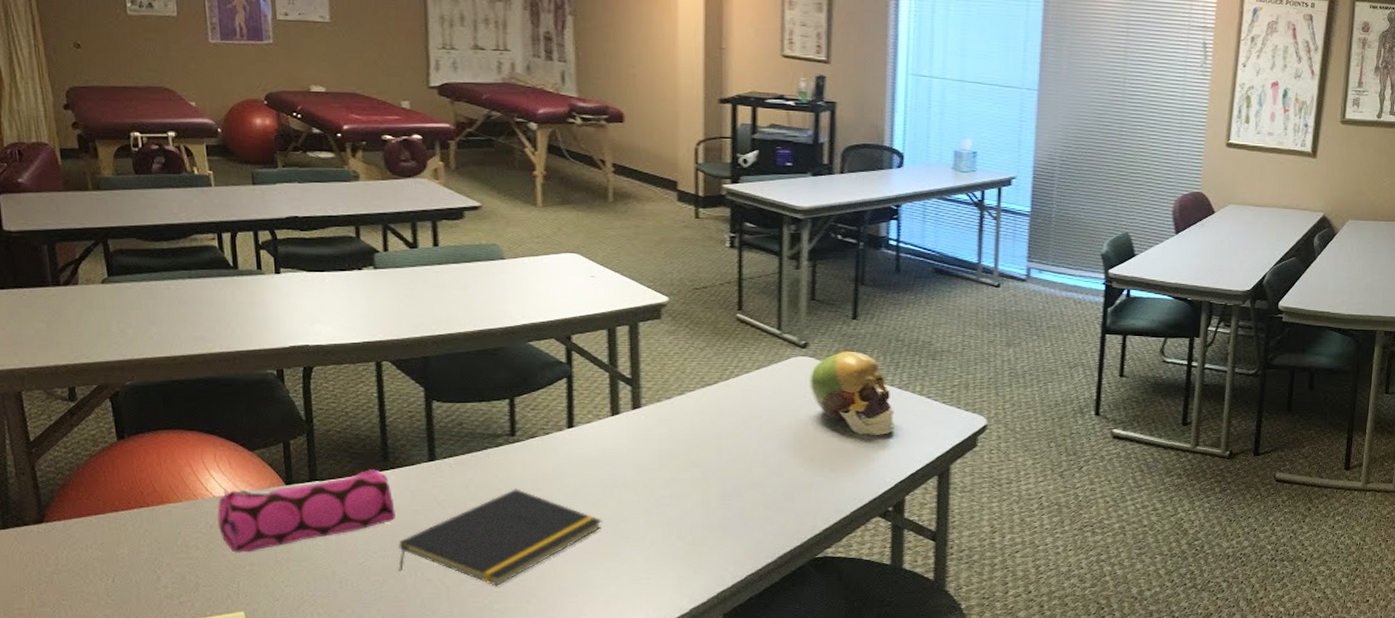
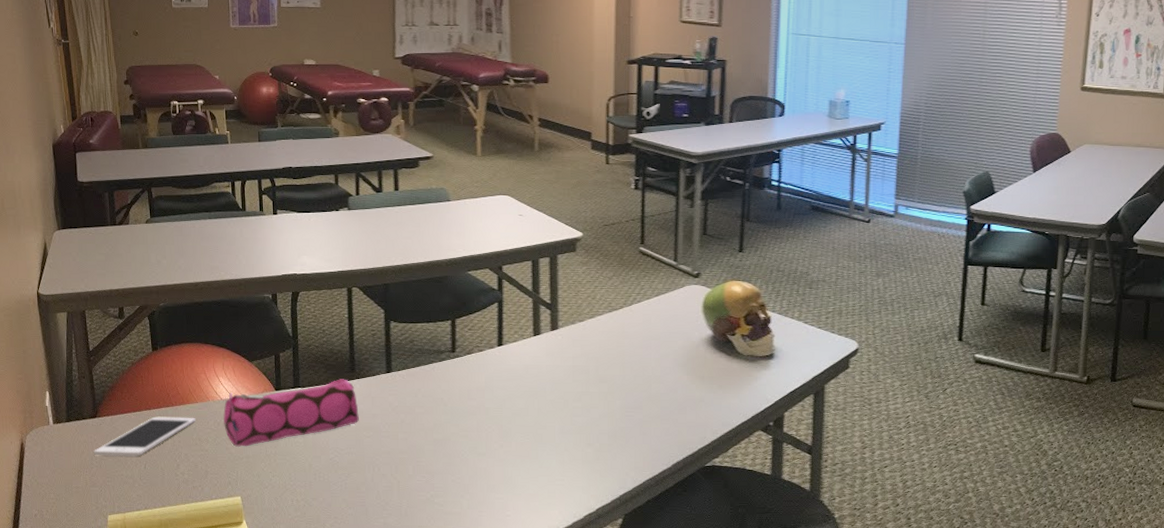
cell phone: none [41,519,180,569] -> present [94,416,196,457]
notepad: present [398,489,602,586] -> none [360,398,525,482]

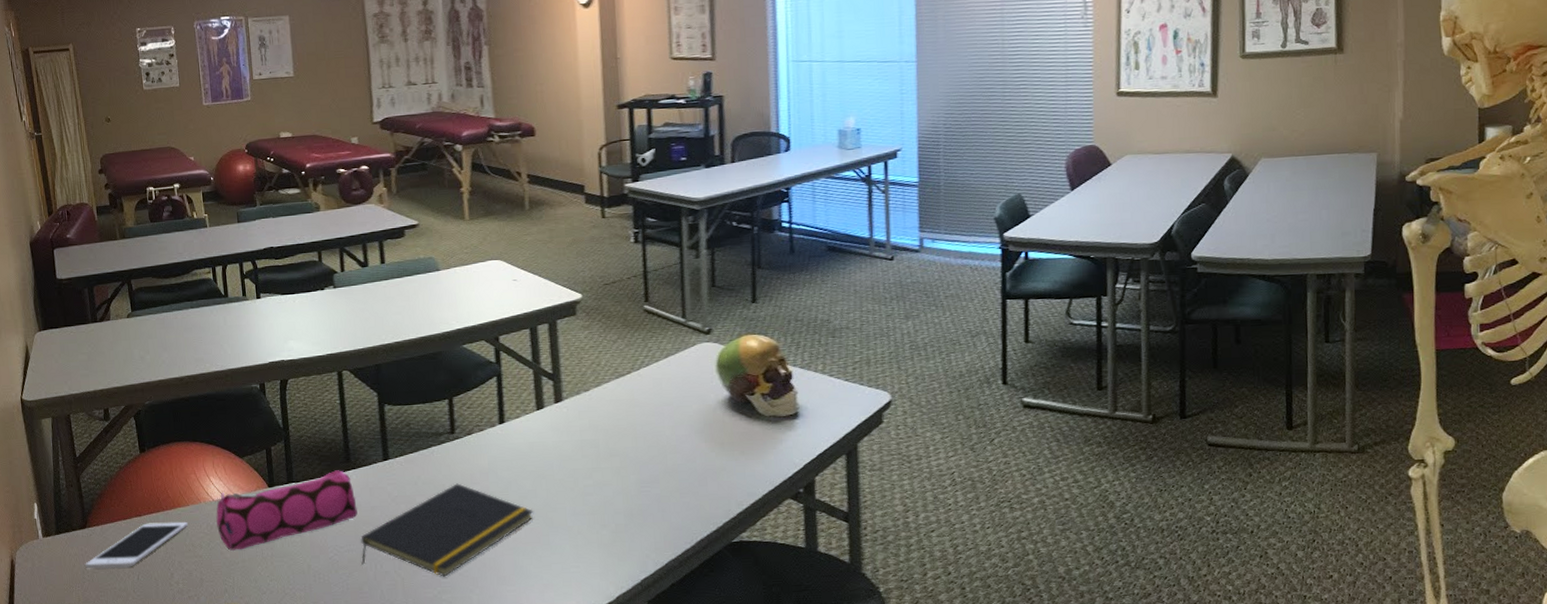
notepad: none [360,398,525,482] -> present [360,483,534,577]

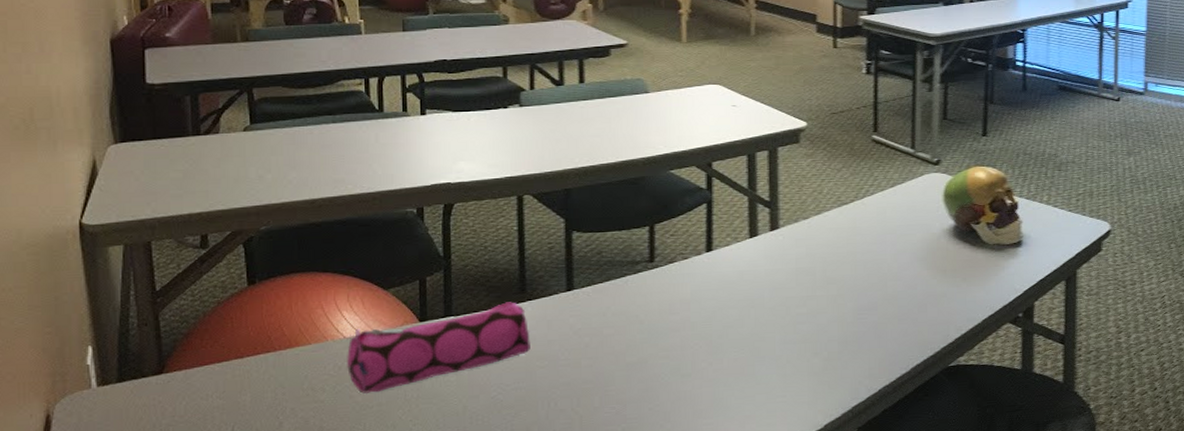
cell phone: present [85,521,188,568] -> none [157,362,308,421]
notepad: present [360,483,534,577] -> none [531,314,739,413]

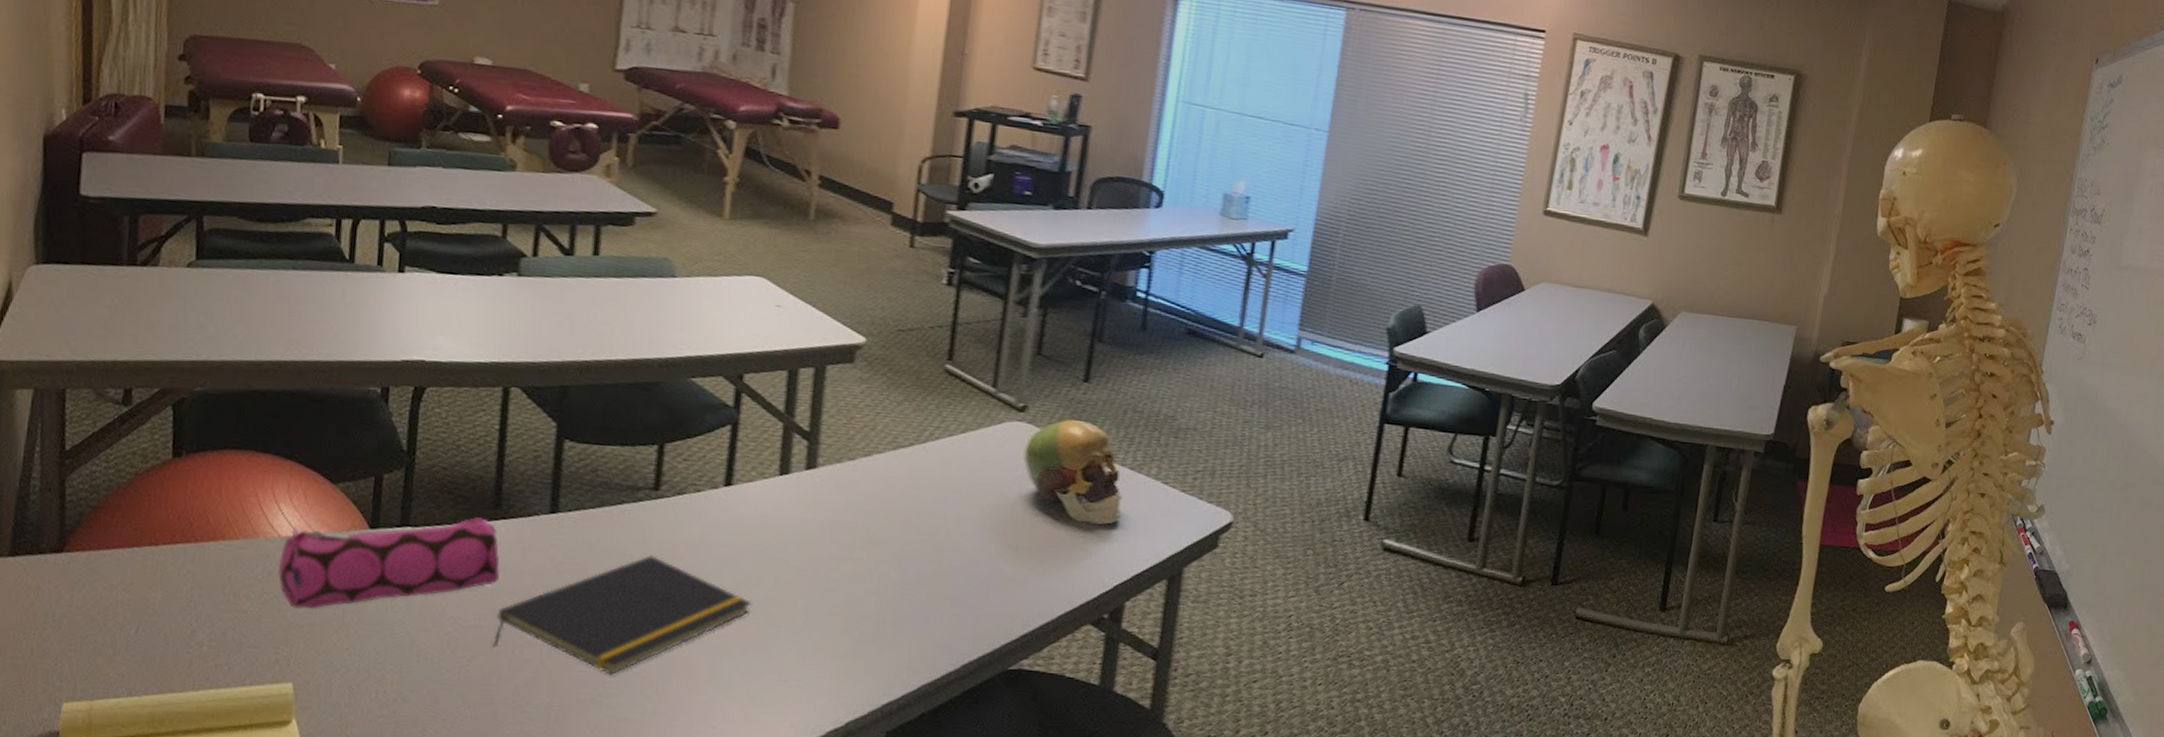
notepad: none [531,314,739,413] -> present [492,555,752,675]

